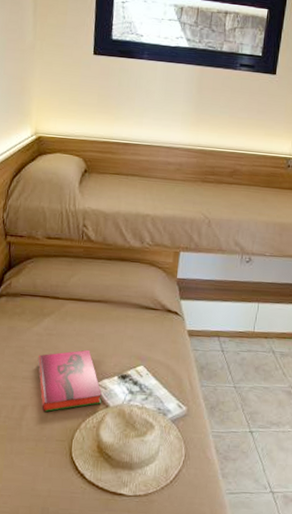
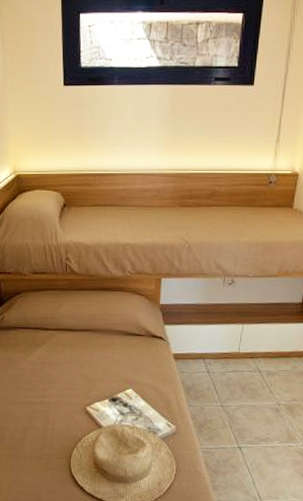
hardback book: present [37,349,102,413] -> none [34,375,95,434]

